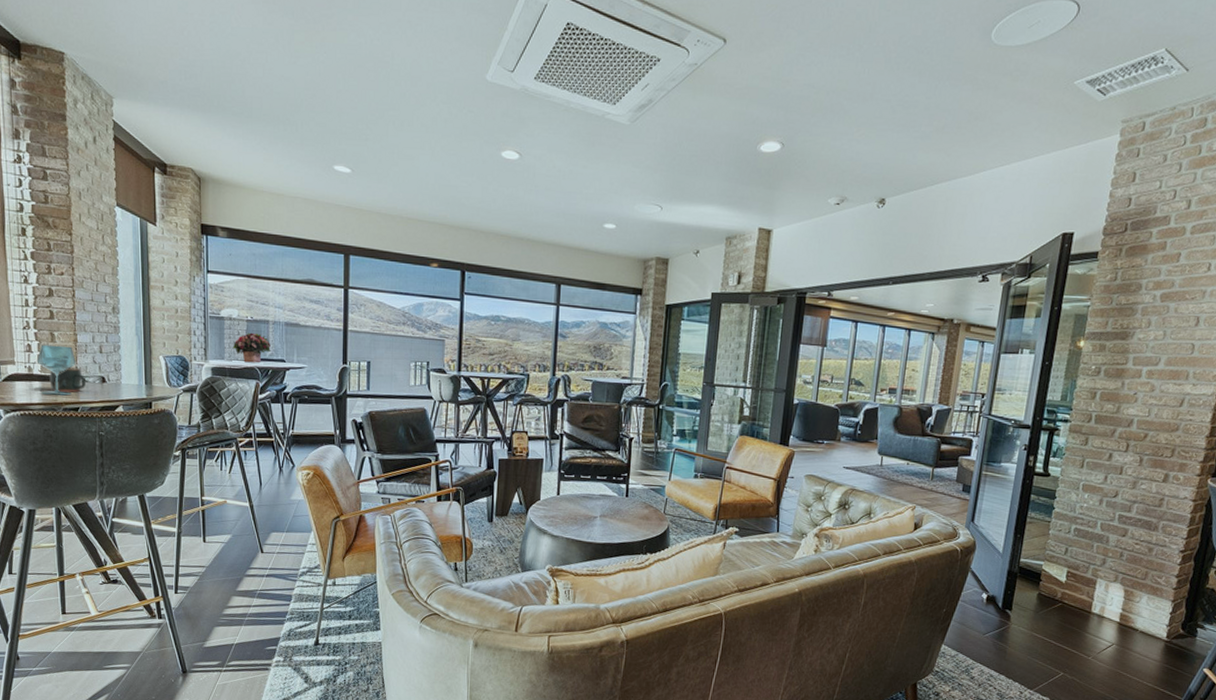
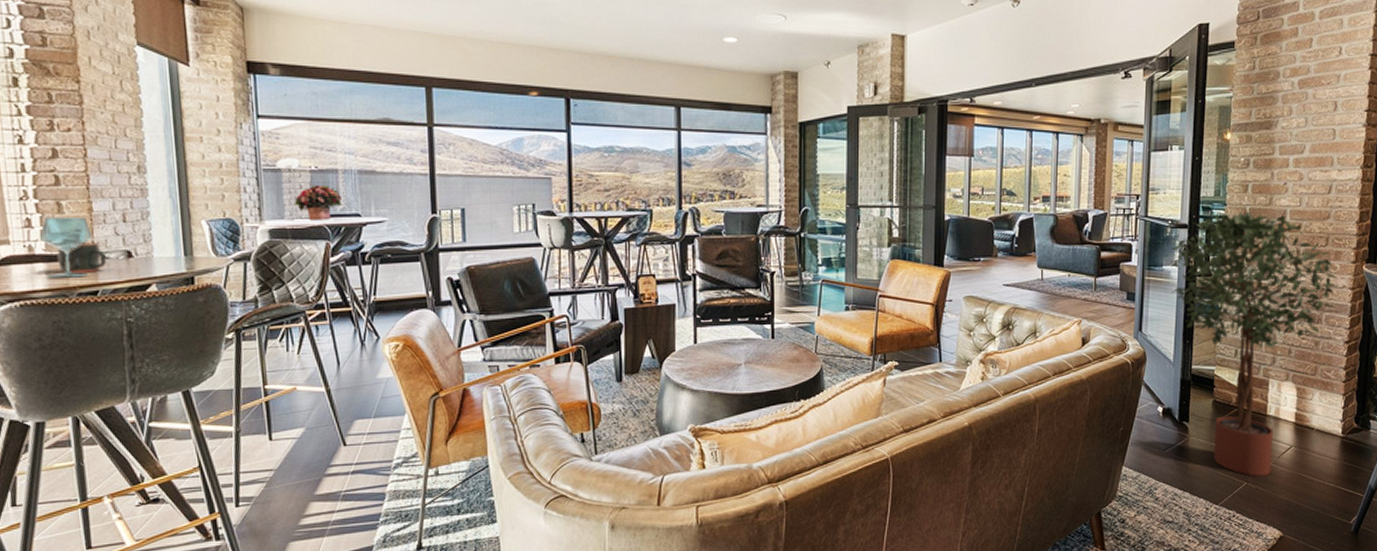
potted tree: none [1007,417,1178,669] -> present [1170,211,1335,476]

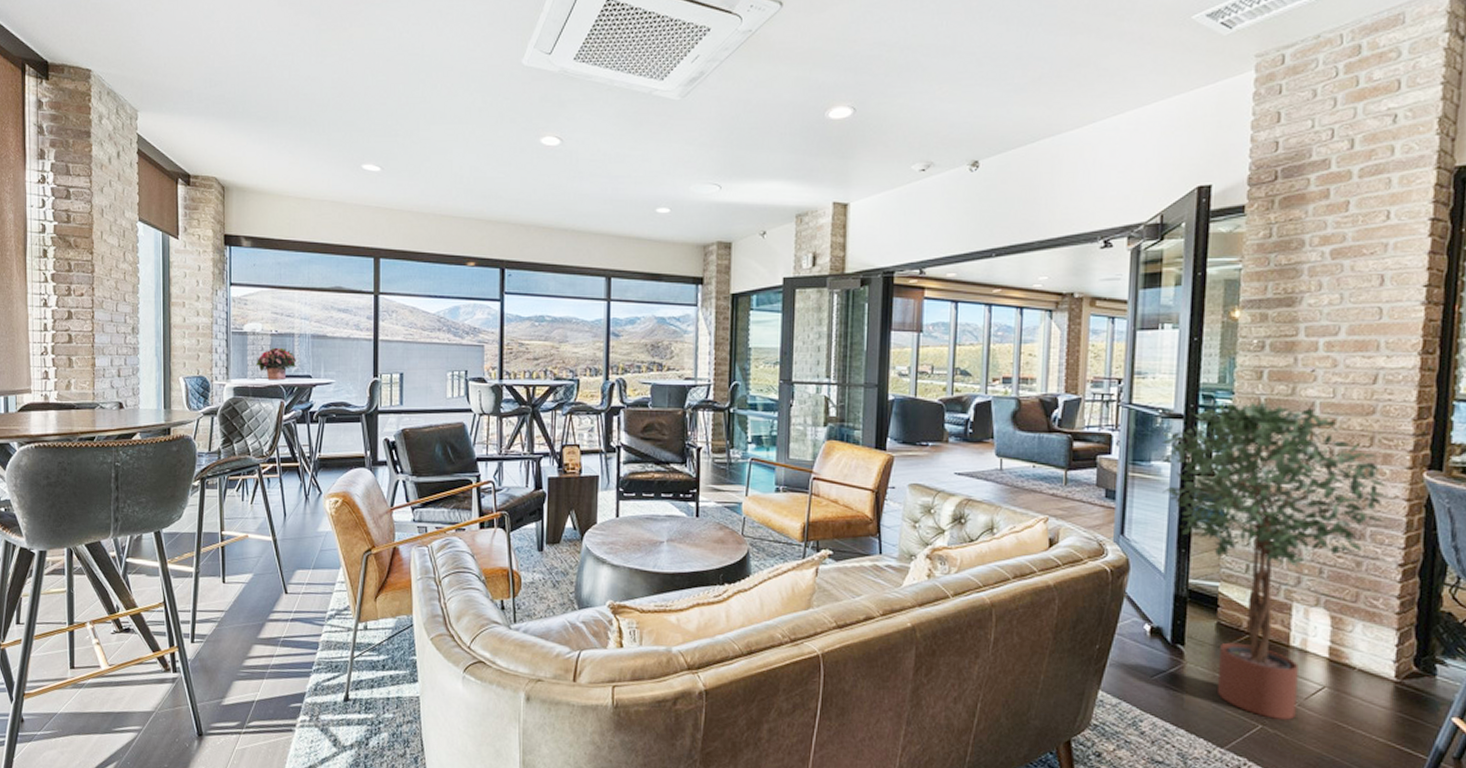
wine glass: present [38,217,92,278] -> none [53,370,93,424]
mug: present [57,243,106,273] -> none [65,394,102,421]

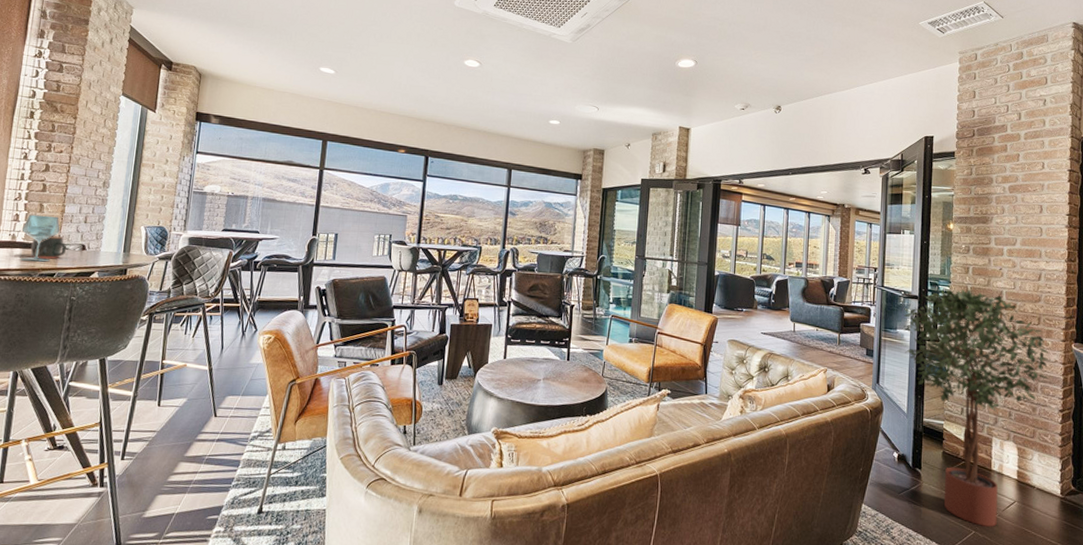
wine glass: none [53,370,93,424] -> present [21,214,61,262]
mug: none [65,394,102,421] -> present [30,236,66,259]
bouquet: present [255,347,296,381] -> none [211,206,247,234]

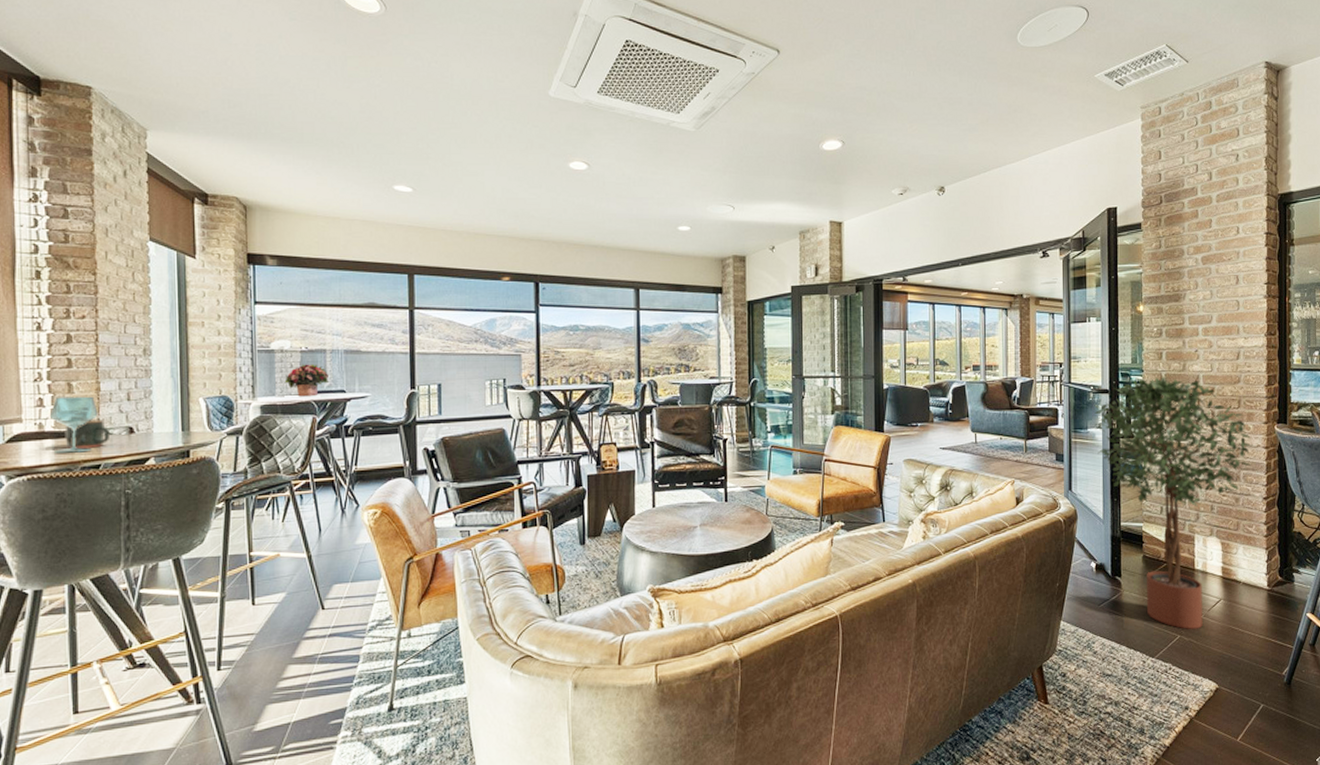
bouquet: none [211,206,247,234] -> present [284,364,328,397]

